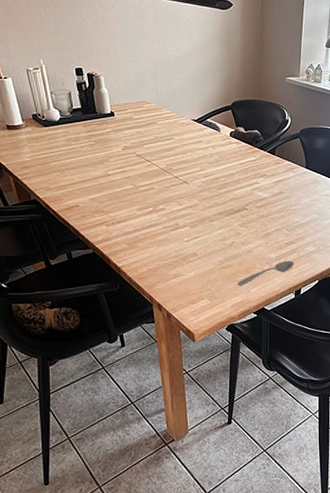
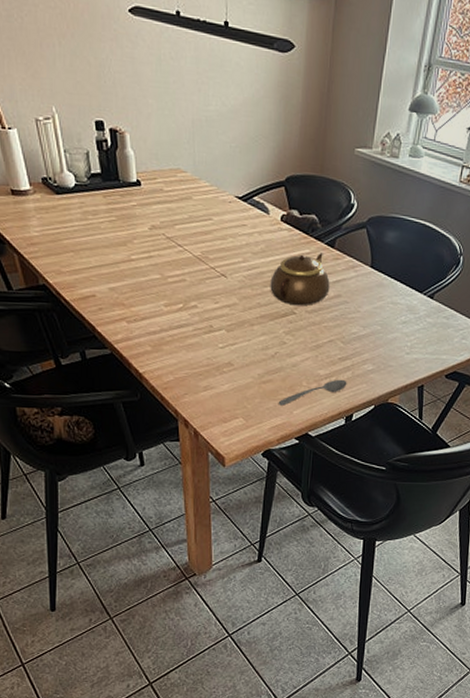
teapot: none [224,159,274,203] -> present [270,253,330,306]

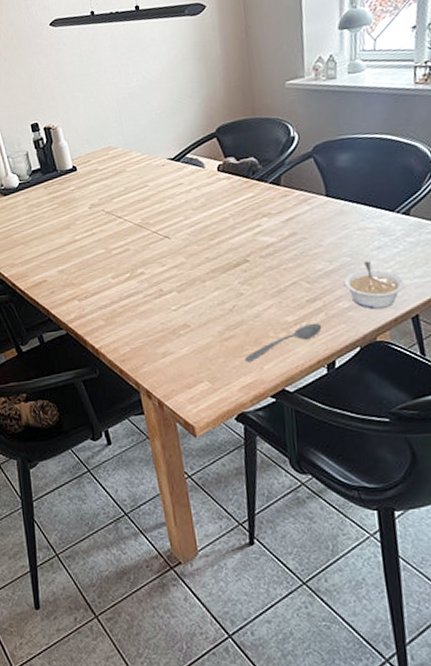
teapot: present [270,253,330,306] -> none [216,193,283,253]
legume: none [371,332,419,375] -> present [343,260,406,309]

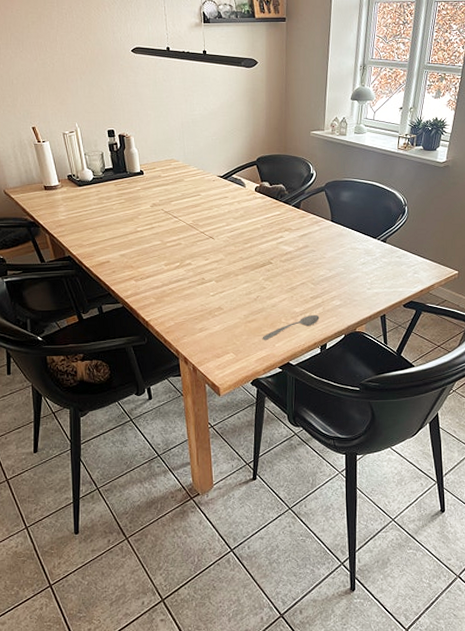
legume: present [343,260,406,309] -> none [338,272,379,308]

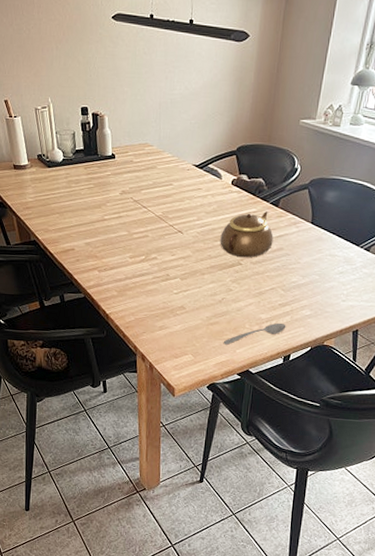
teapot: none [249,213,299,257] -> present [220,211,274,258]

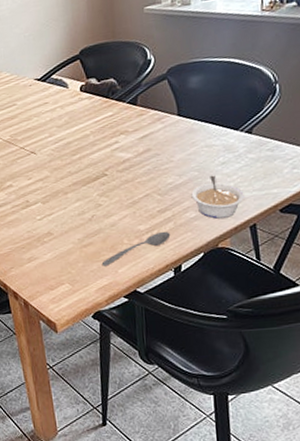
teapot: present [220,211,274,258] -> none [77,112,138,168]
legume: none [309,281,354,320] -> present [191,175,246,219]

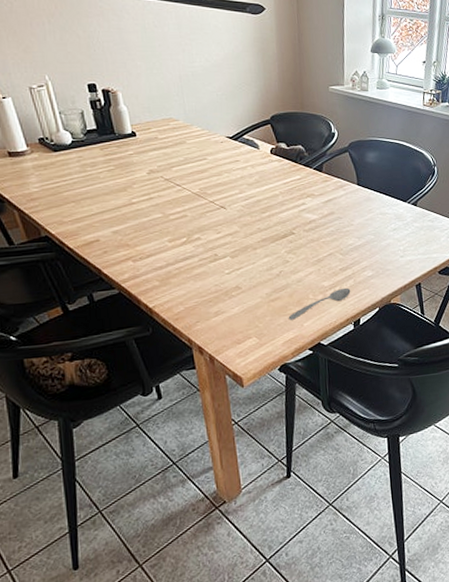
legume: present [191,175,246,219] -> none [368,239,412,278]

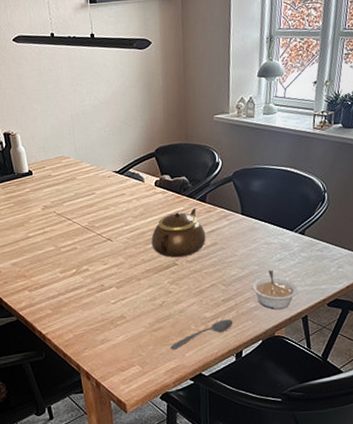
teapot: none [267,177,323,227] -> present [151,208,206,258]
legume: none [368,239,412,278] -> present [252,270,299,310]

